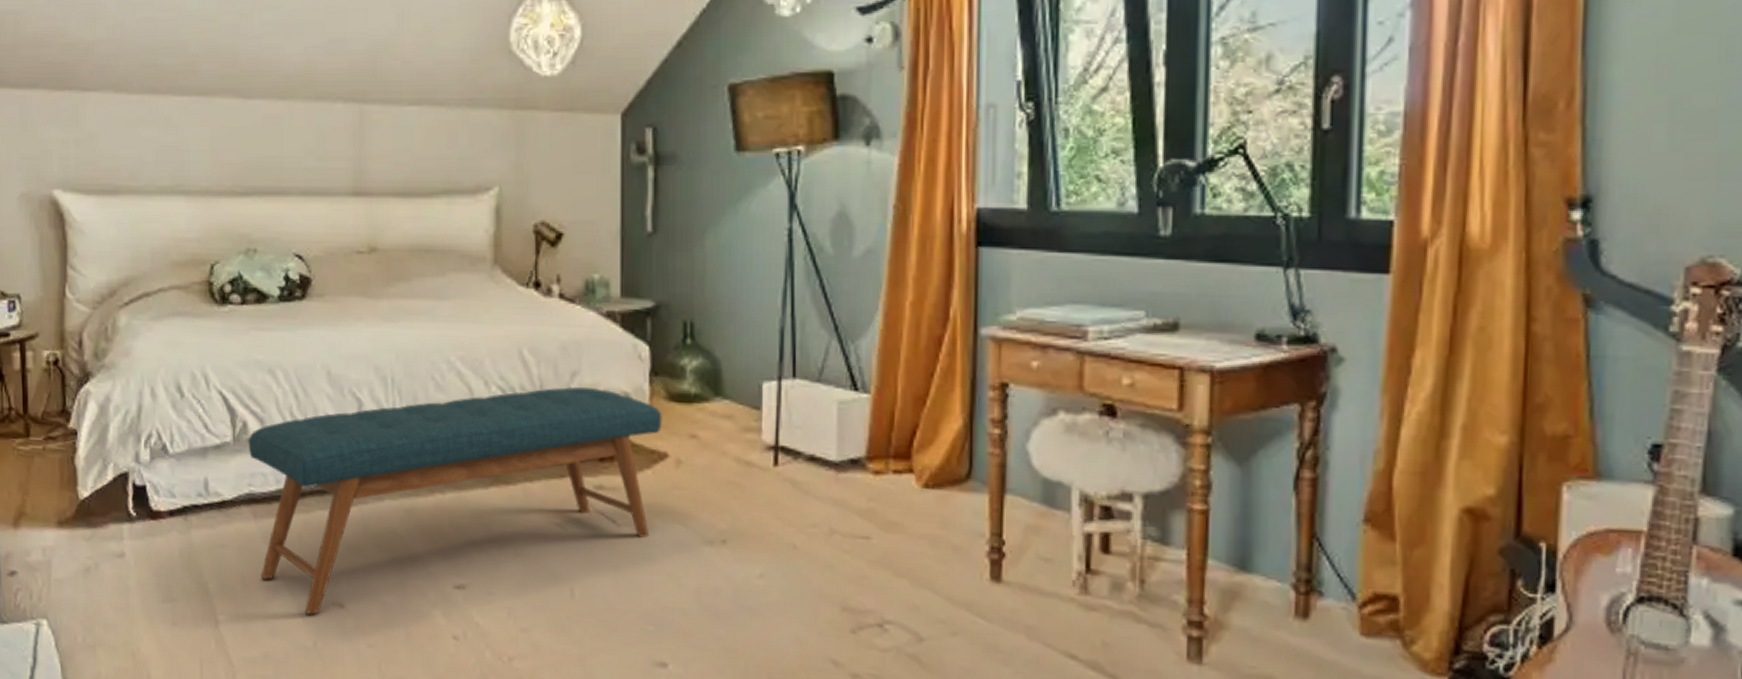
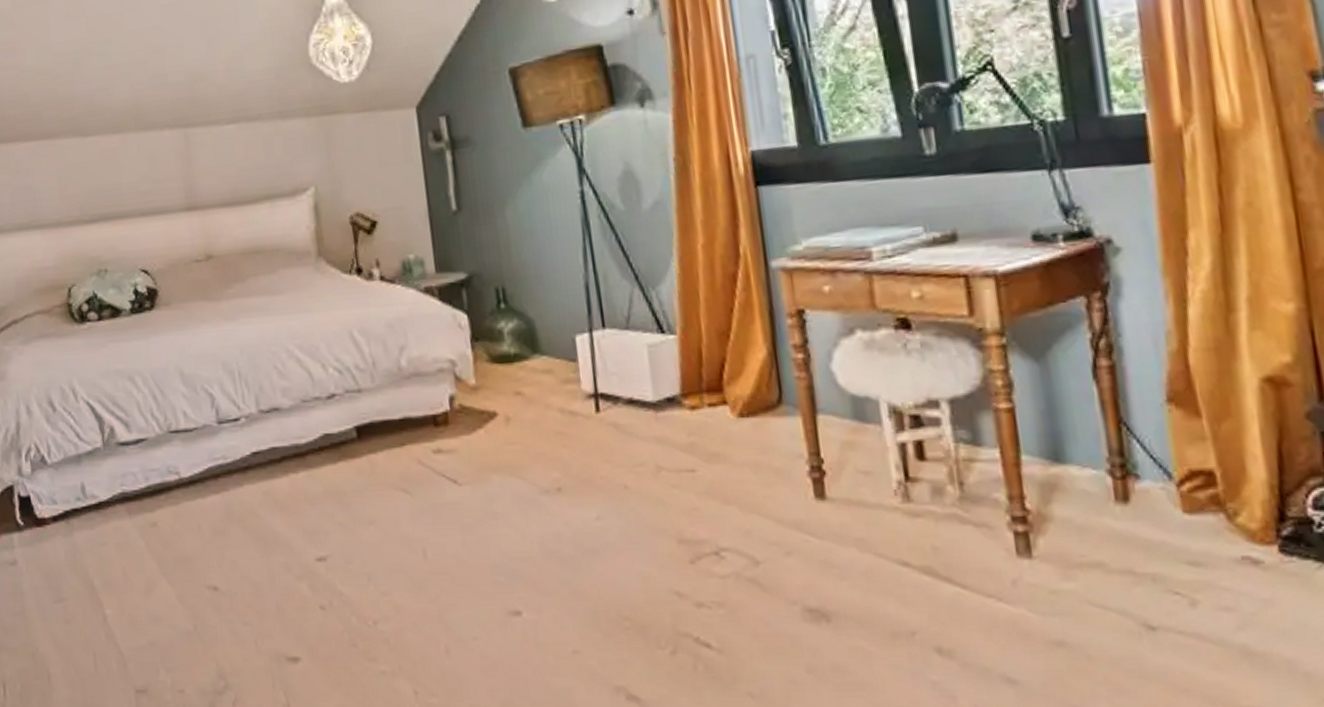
bench: present [249,386,662,614] -> none [117,359,490,600]

